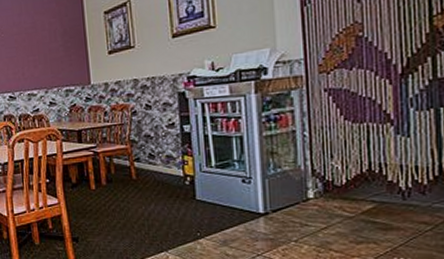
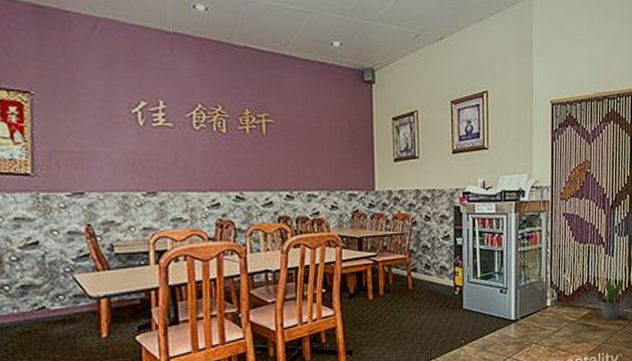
potted plant: none [390,164,429,217] -> present [599,278,623,320]

